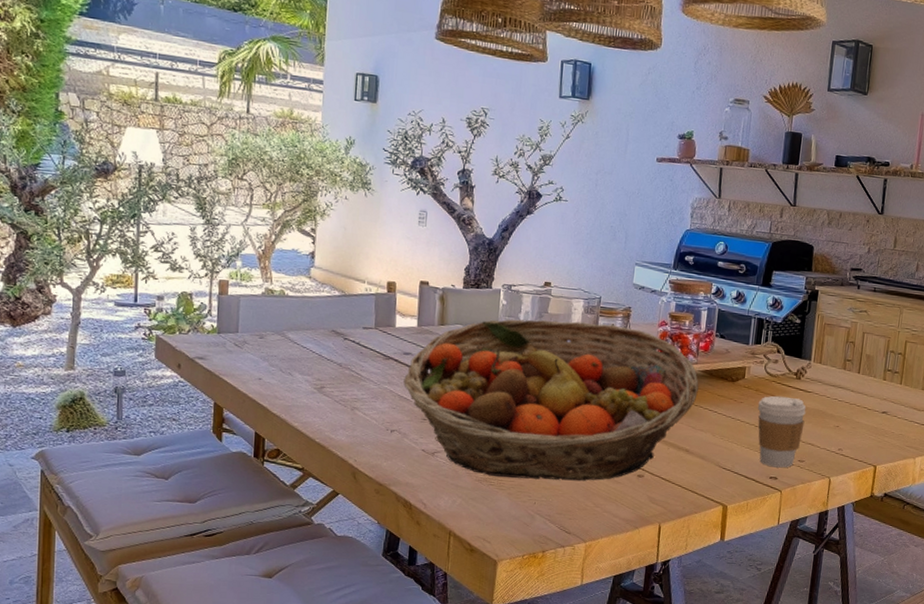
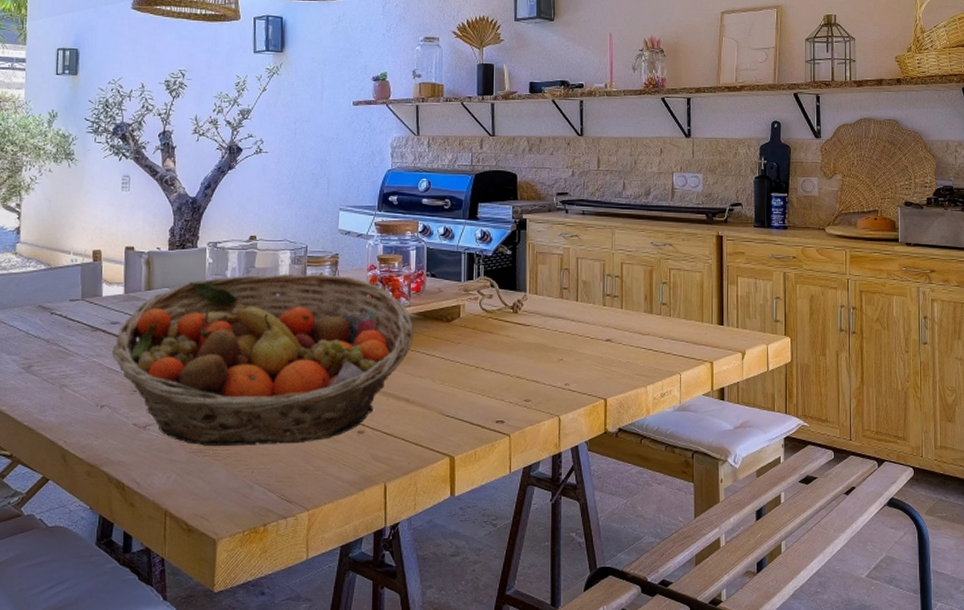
coffee cup: present [757,395,806,468] -> none [476,332,527,410]

